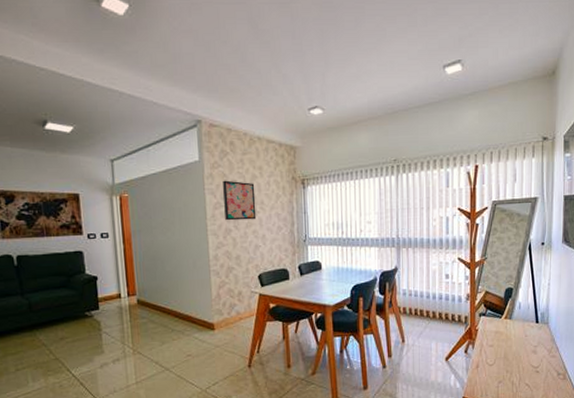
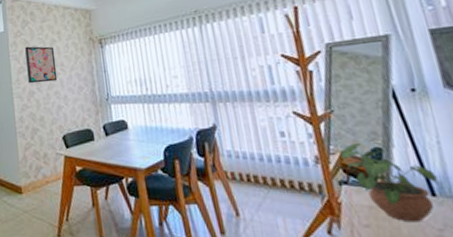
potted plant: none [486,284,542,342] -> present [341,142,438,223]

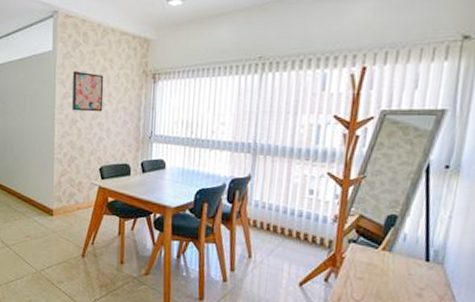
potted plant: present [341,142,438,223] -> none [359,208,437,281]

